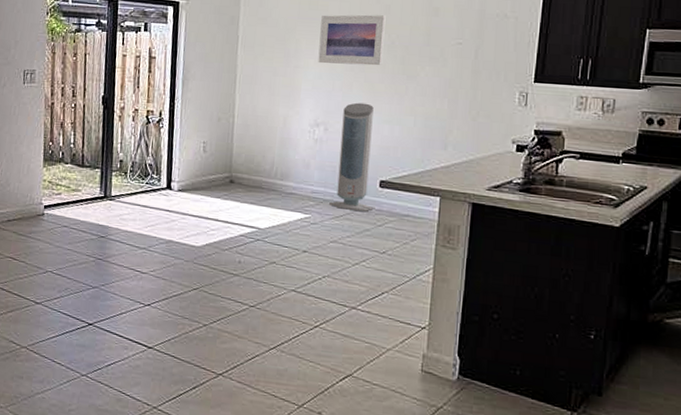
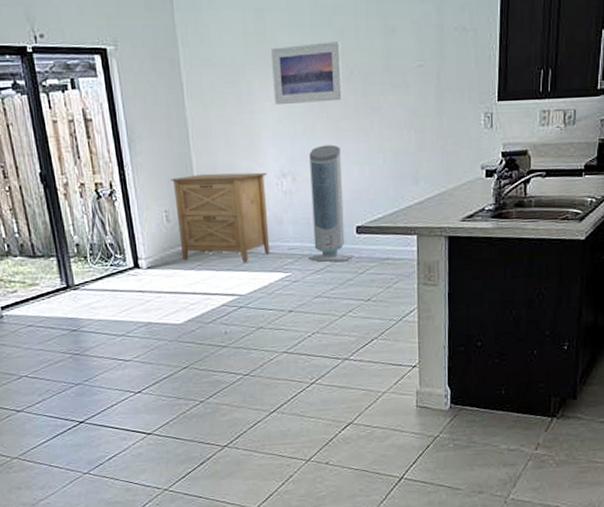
cabinet: none [211,114,301,199] -> present [171,172,270,263]

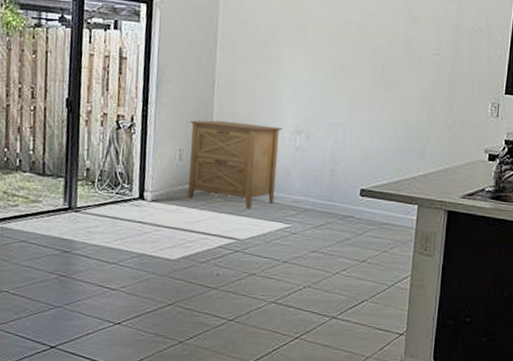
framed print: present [271,41,343,106] -> none [299,20,367,74]
air purifier: present [308,144,352,262] -> none [310,110,355,220]

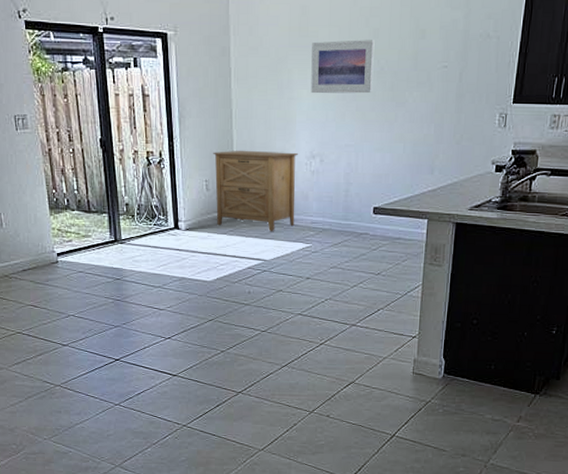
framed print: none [299,20,367,74] -> present [311,40,375,94]

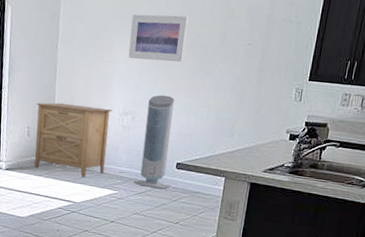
air purifier: none [328,132,368,237] -> present [134,95,174,189]

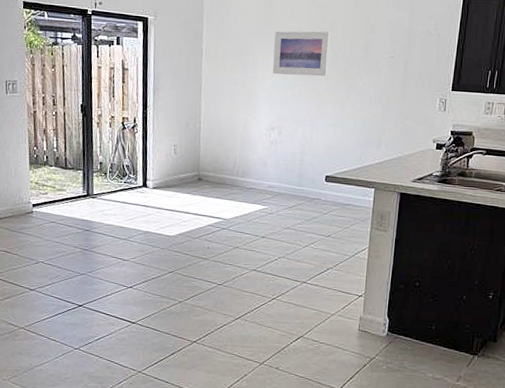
cabinet: present [34,102,112,178] -> none [182,120,259,194]
air purifier: present [134,95,174,189] -> none [283,109,320,202]

